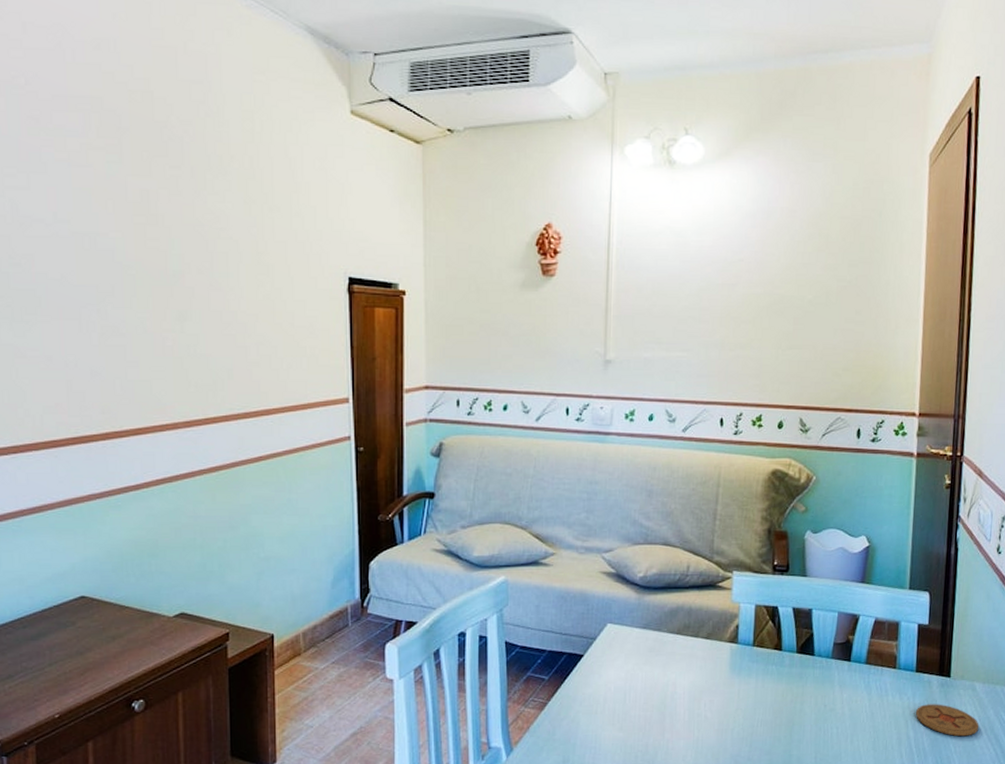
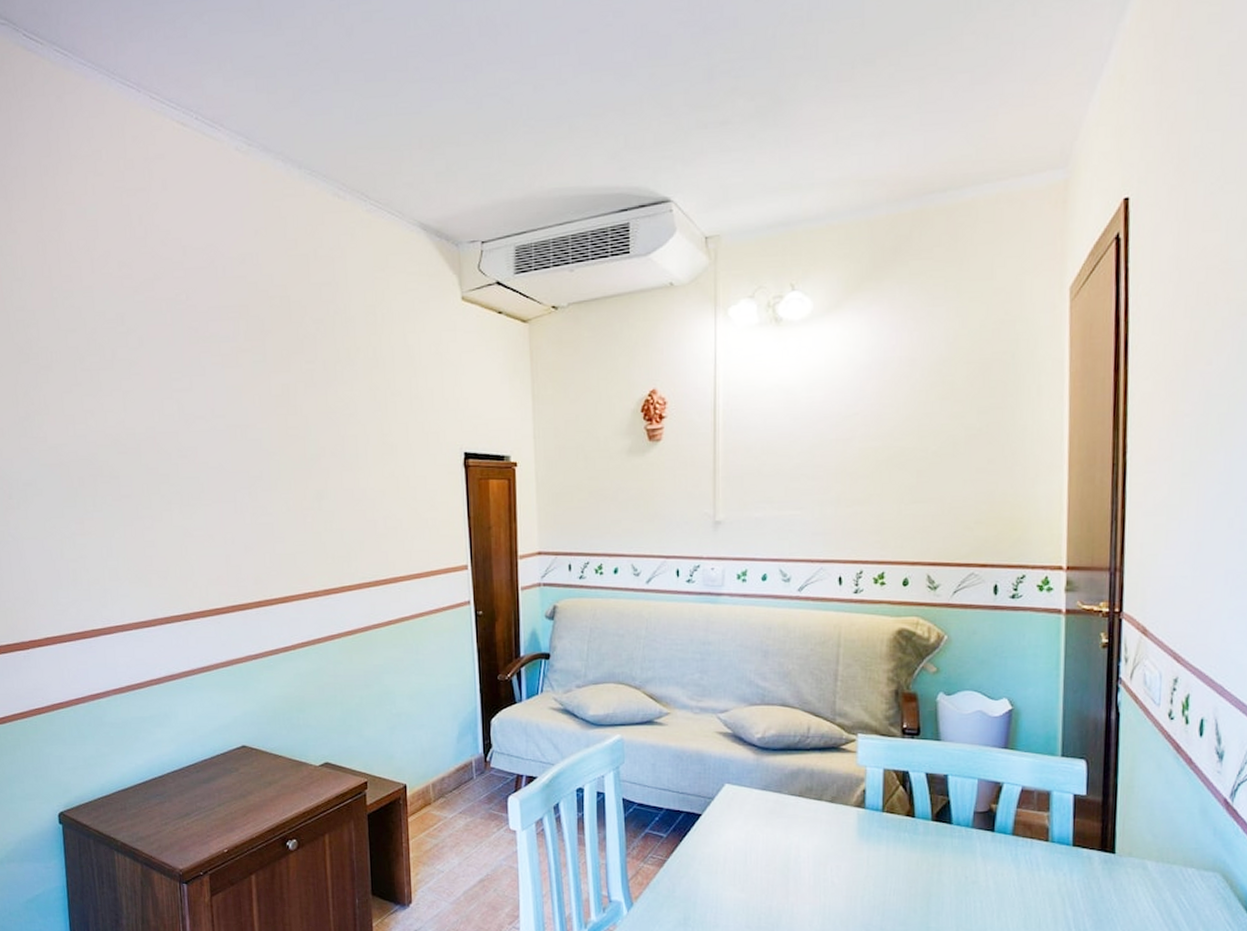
coaster: present [915,704,979,737] -> none [1073,882,1153,920]

